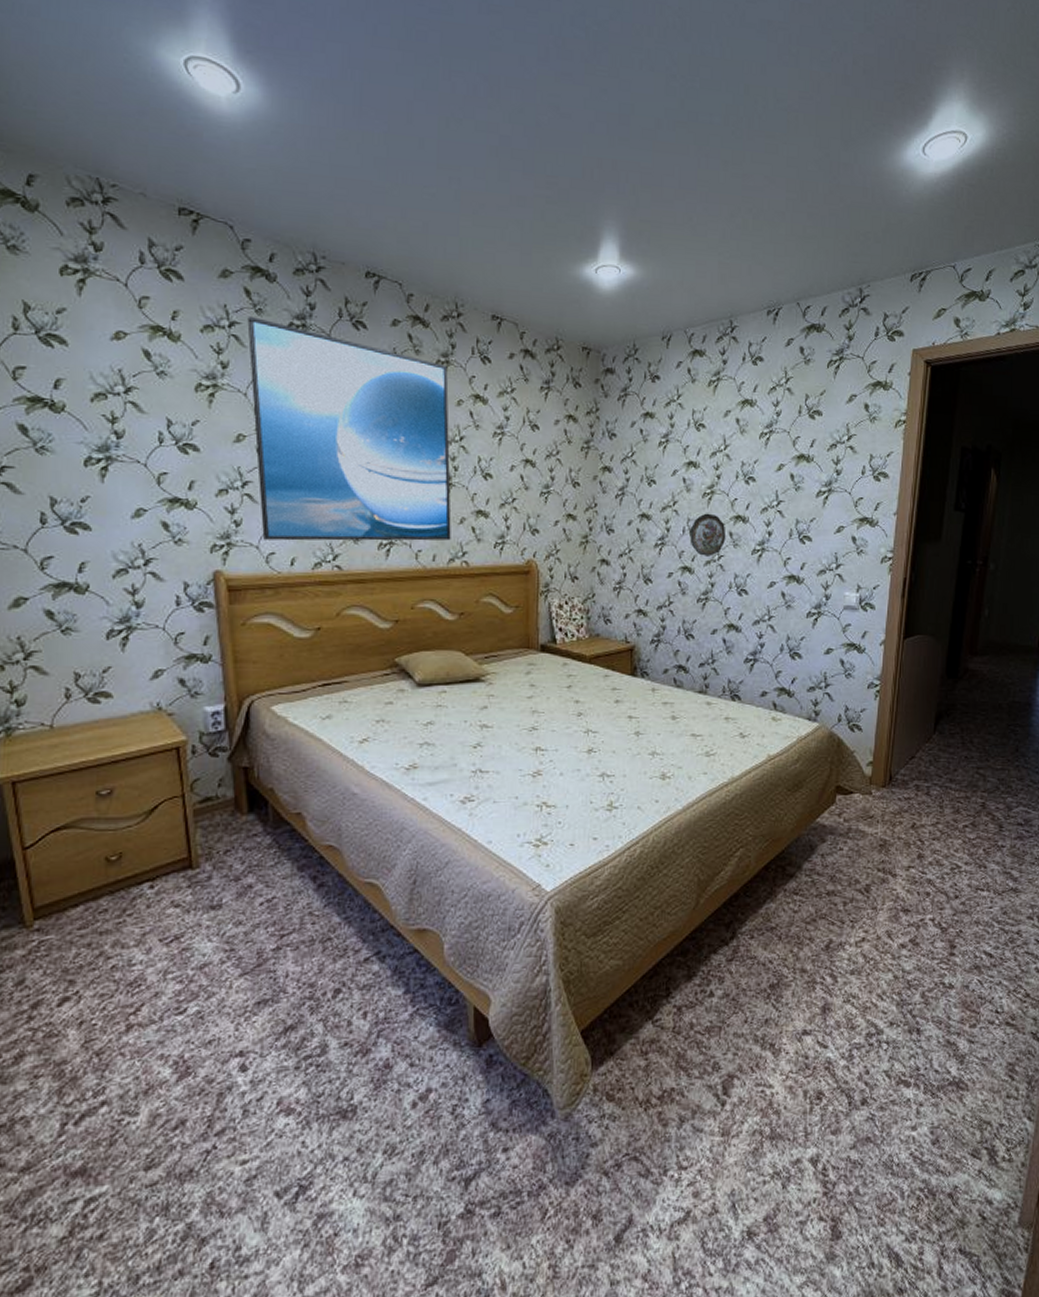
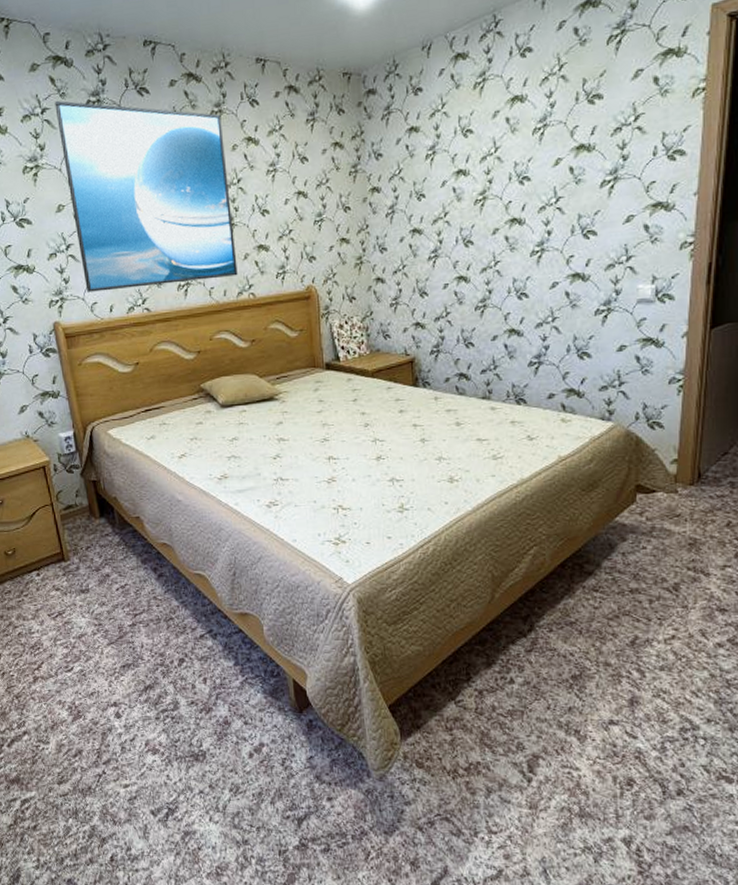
decorative plate: present [689,513,726,556] -> none [463,219,502,264]

